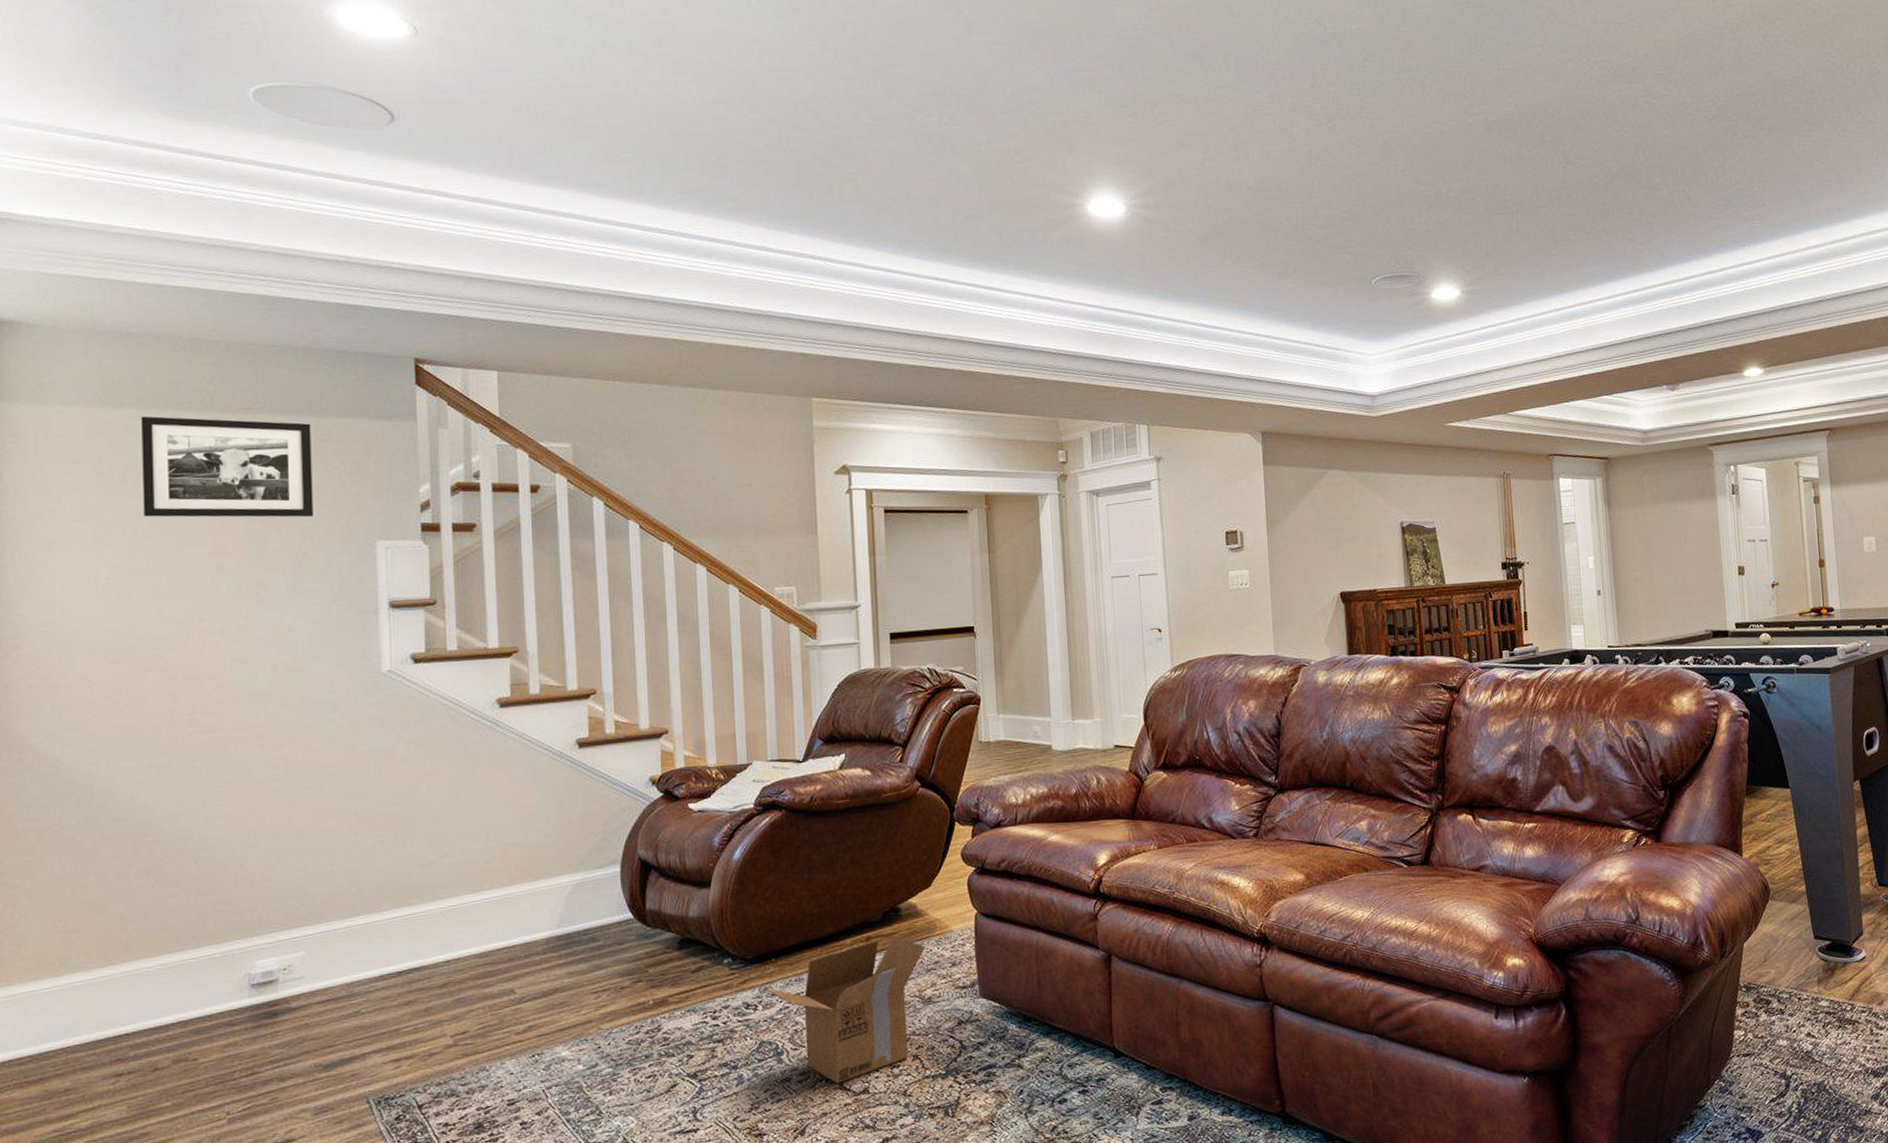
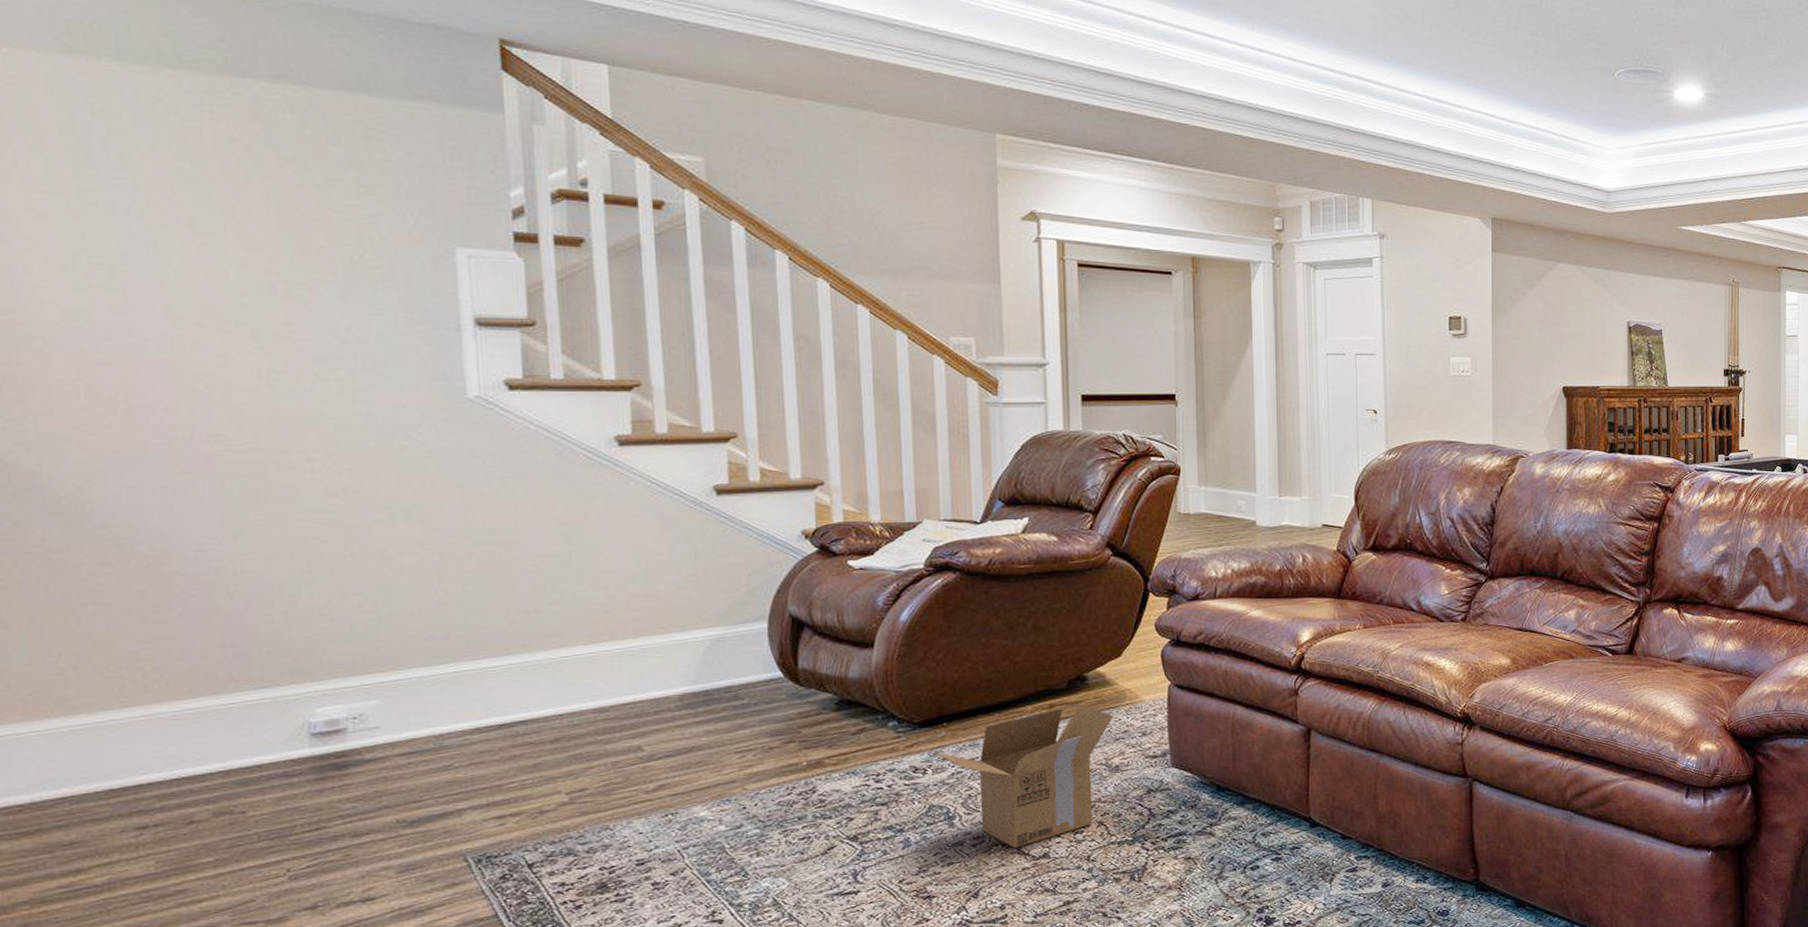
picture frame: present [141,416,314,518] -> none [126,71,371,213]

